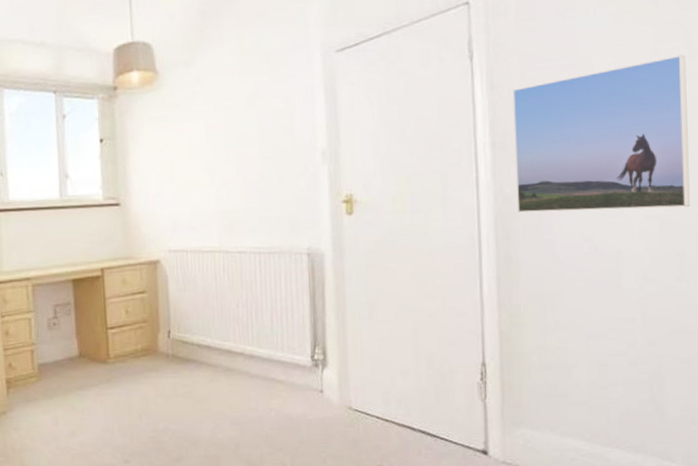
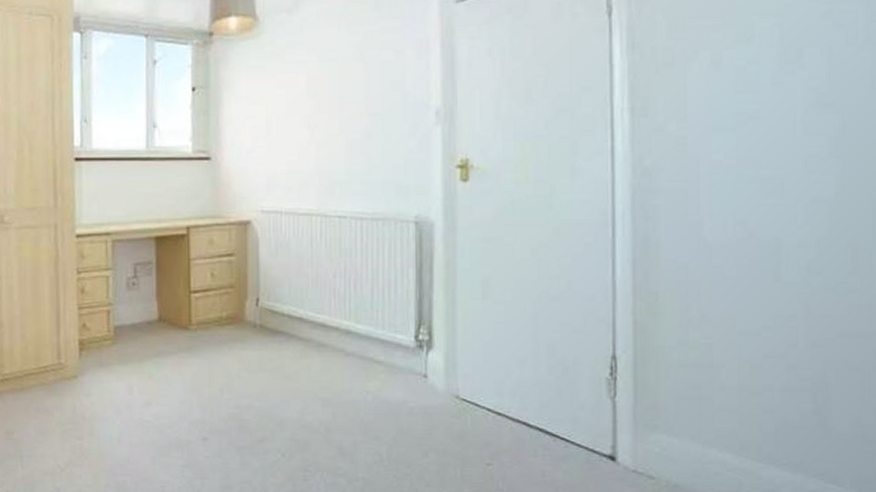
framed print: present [512,55,690,213] -> none [657,17,866,192]

